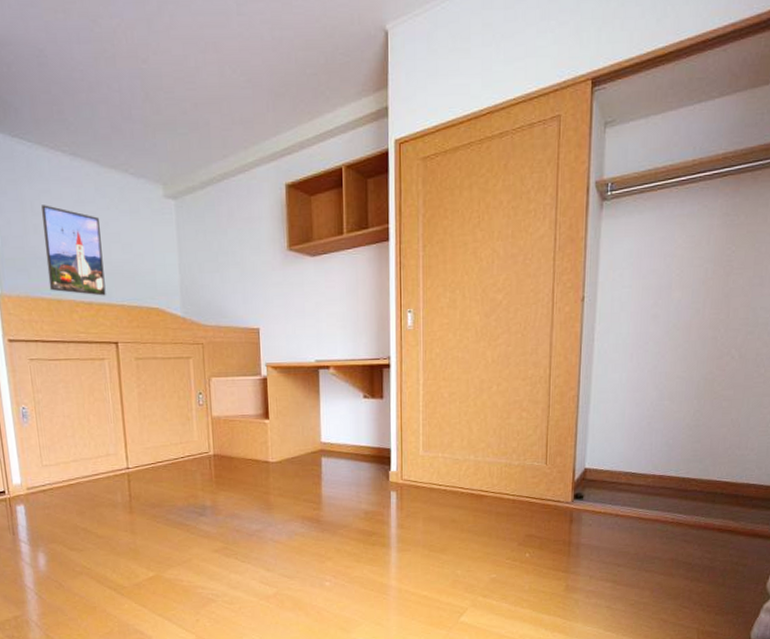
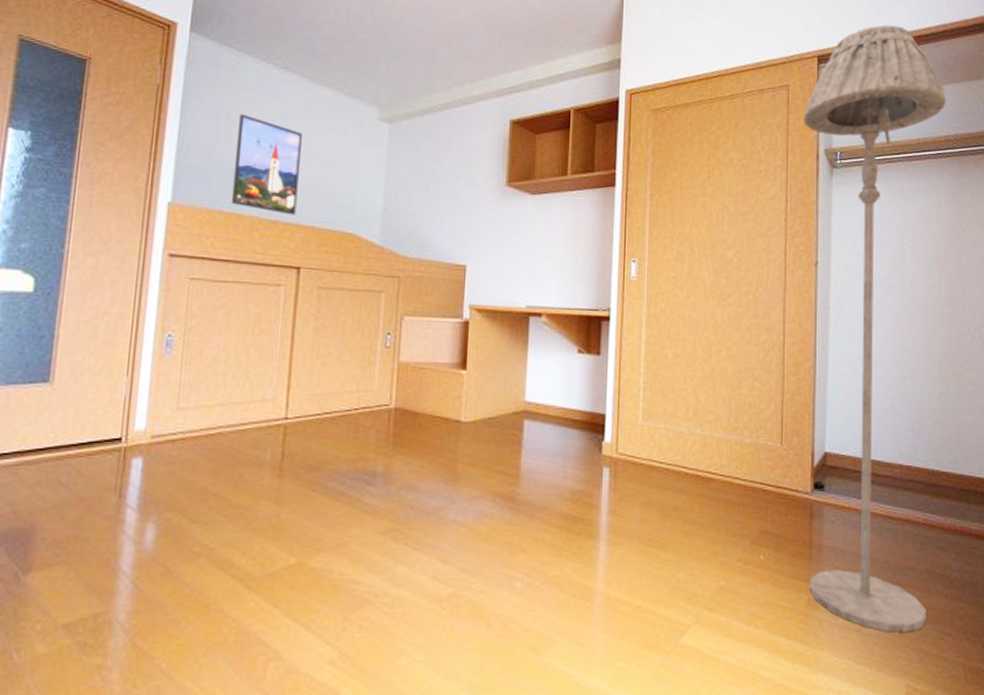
floor lamp: none [567,31,729,607] -> present [803,25,947,633]

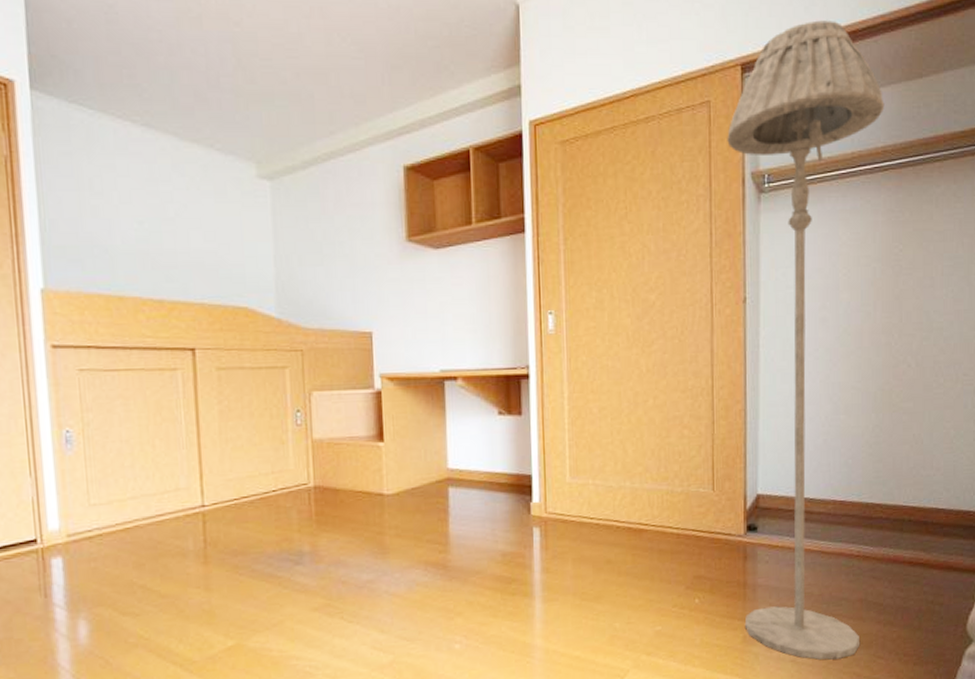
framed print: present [231,114,302,215] -> none [103,183,182,293]

